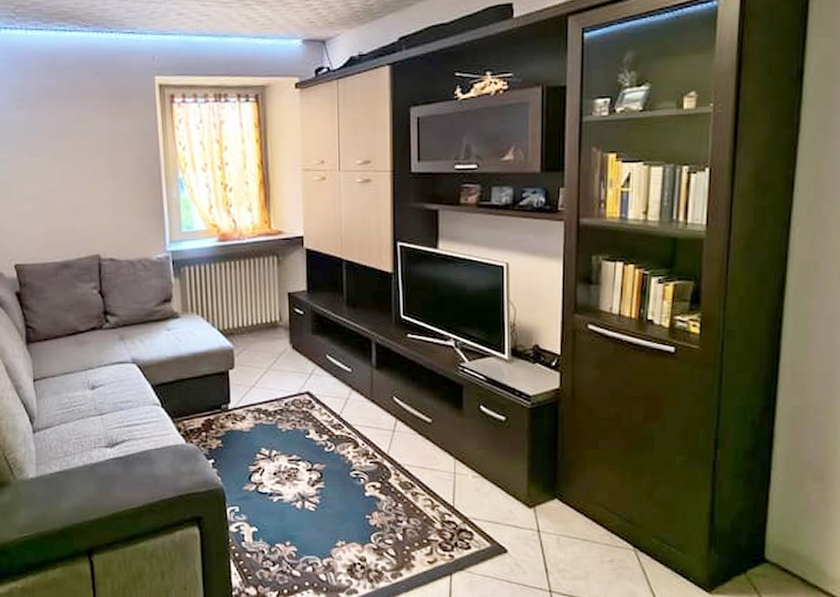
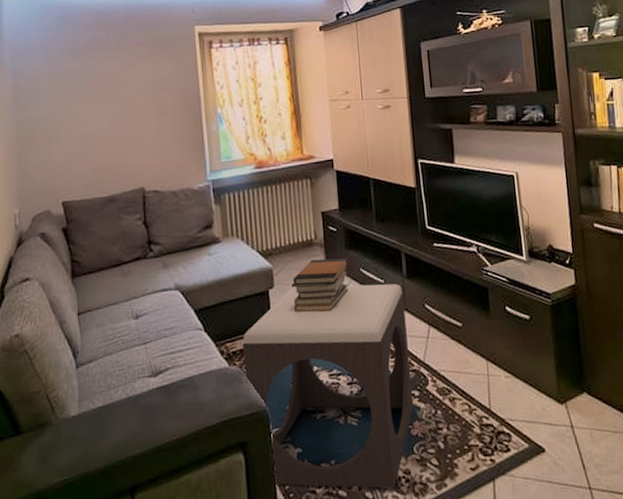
footstool: none [200,369,374,573] -> present [242,283,414,489]
book stack: none [253,342,315,397] -> present [292,258,349,313]

